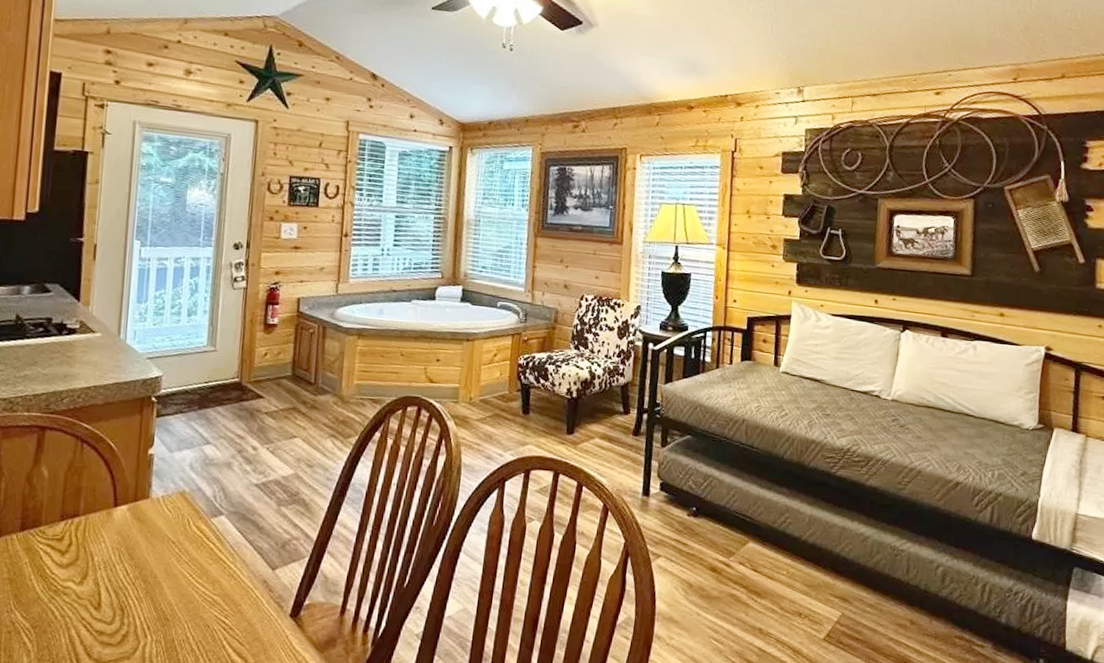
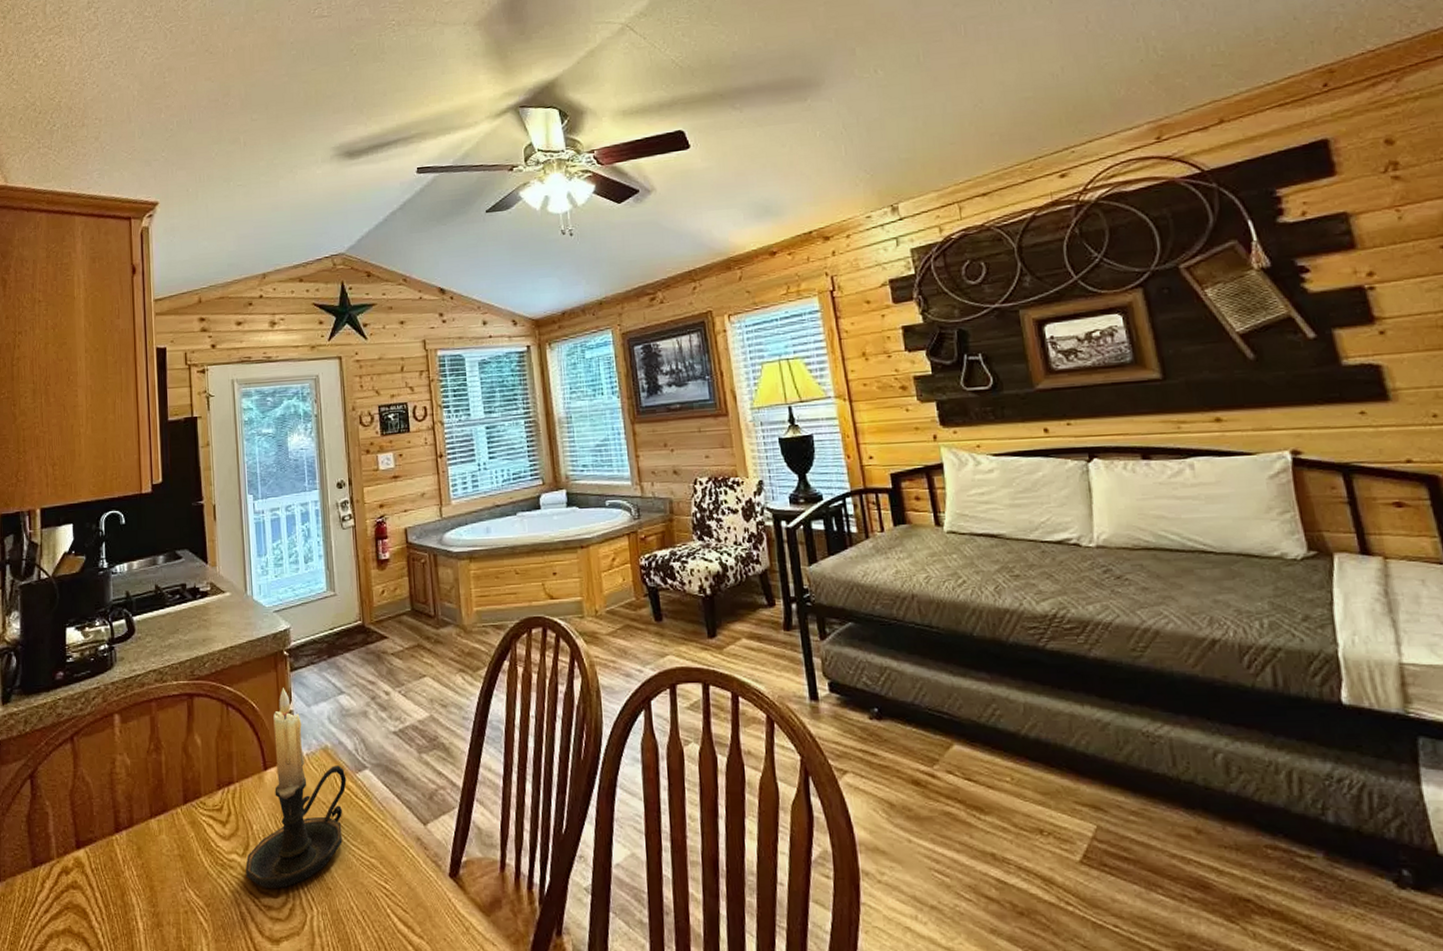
candle holder: none [80,432,201,616] -> present [246,688,347,888]

